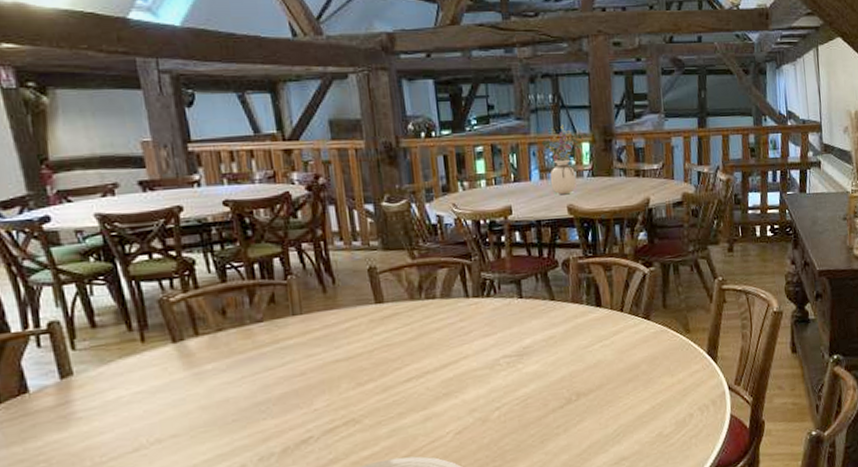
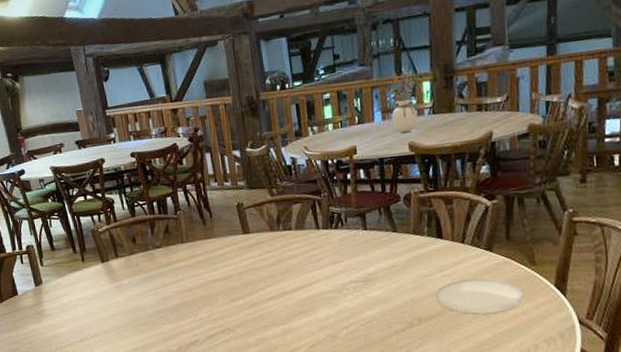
plate: none [593,347,680,387] -> present [435,278,524,315]

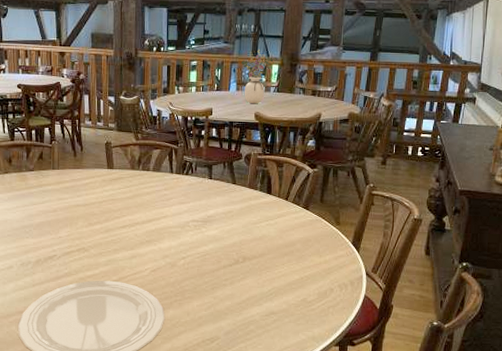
plate: present [435,278,524,315] -> none [259,229,328,260]

